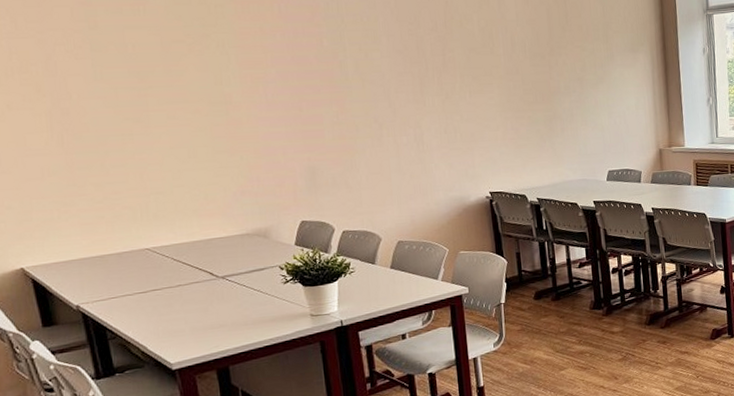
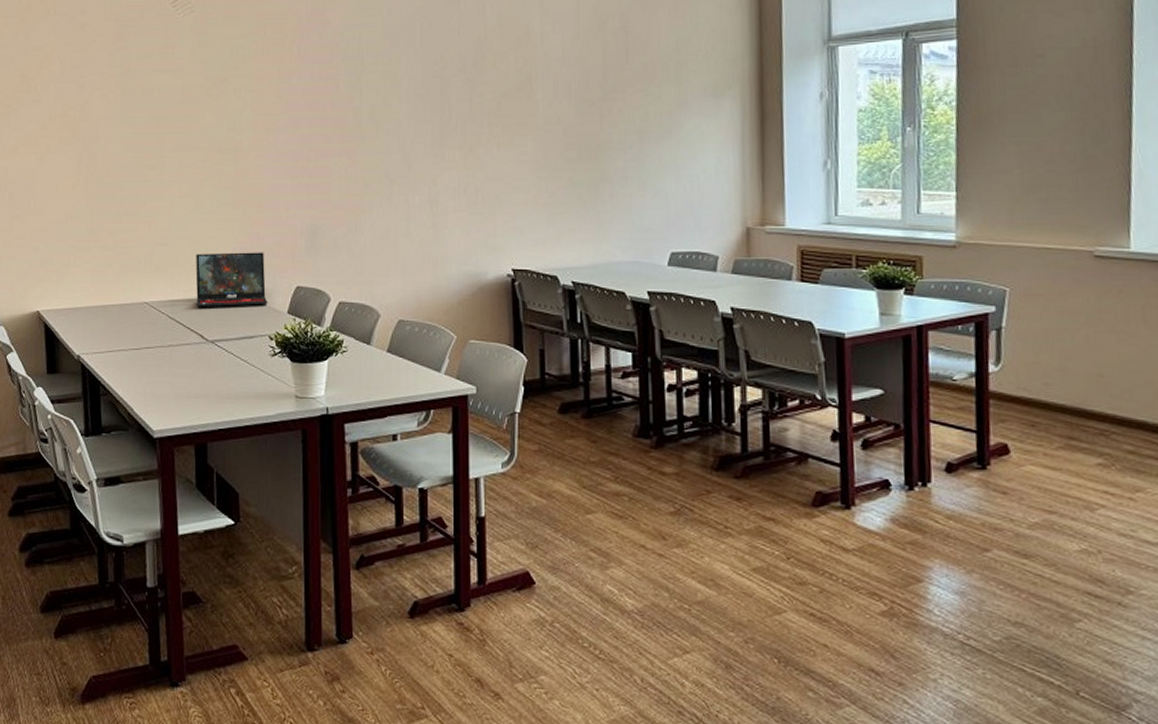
laptop: none [196,193,275,249] -> present [195,252,268,308]

